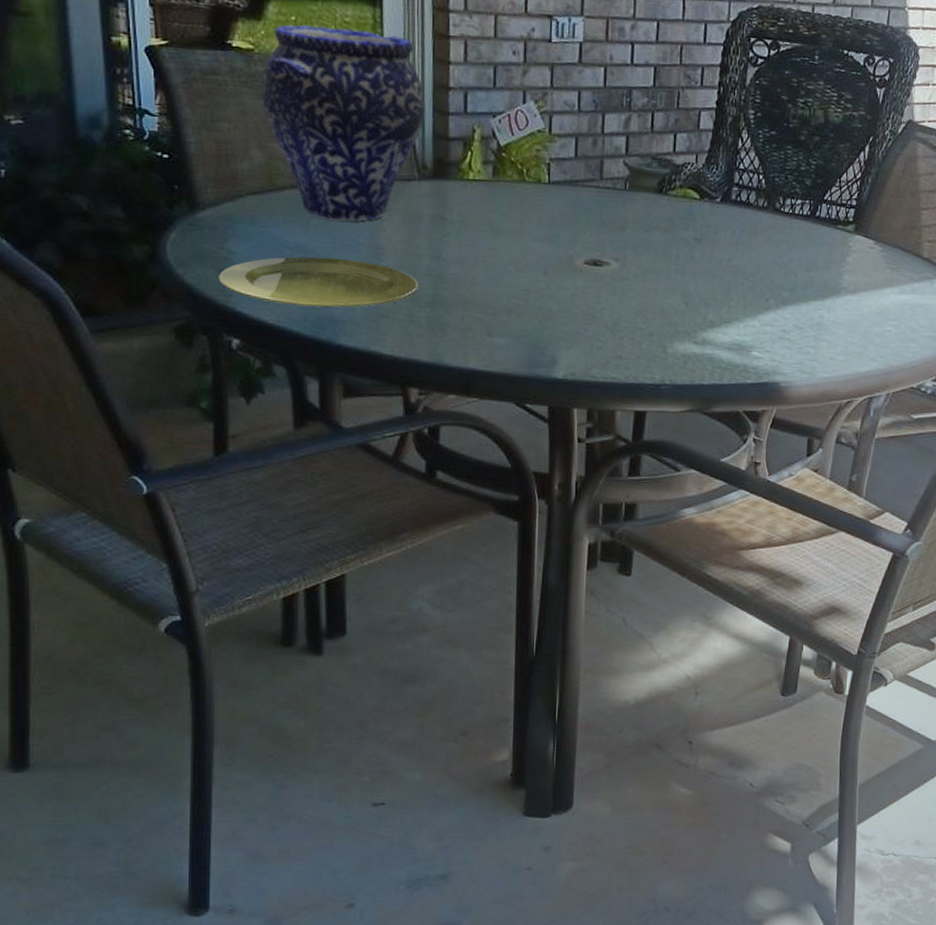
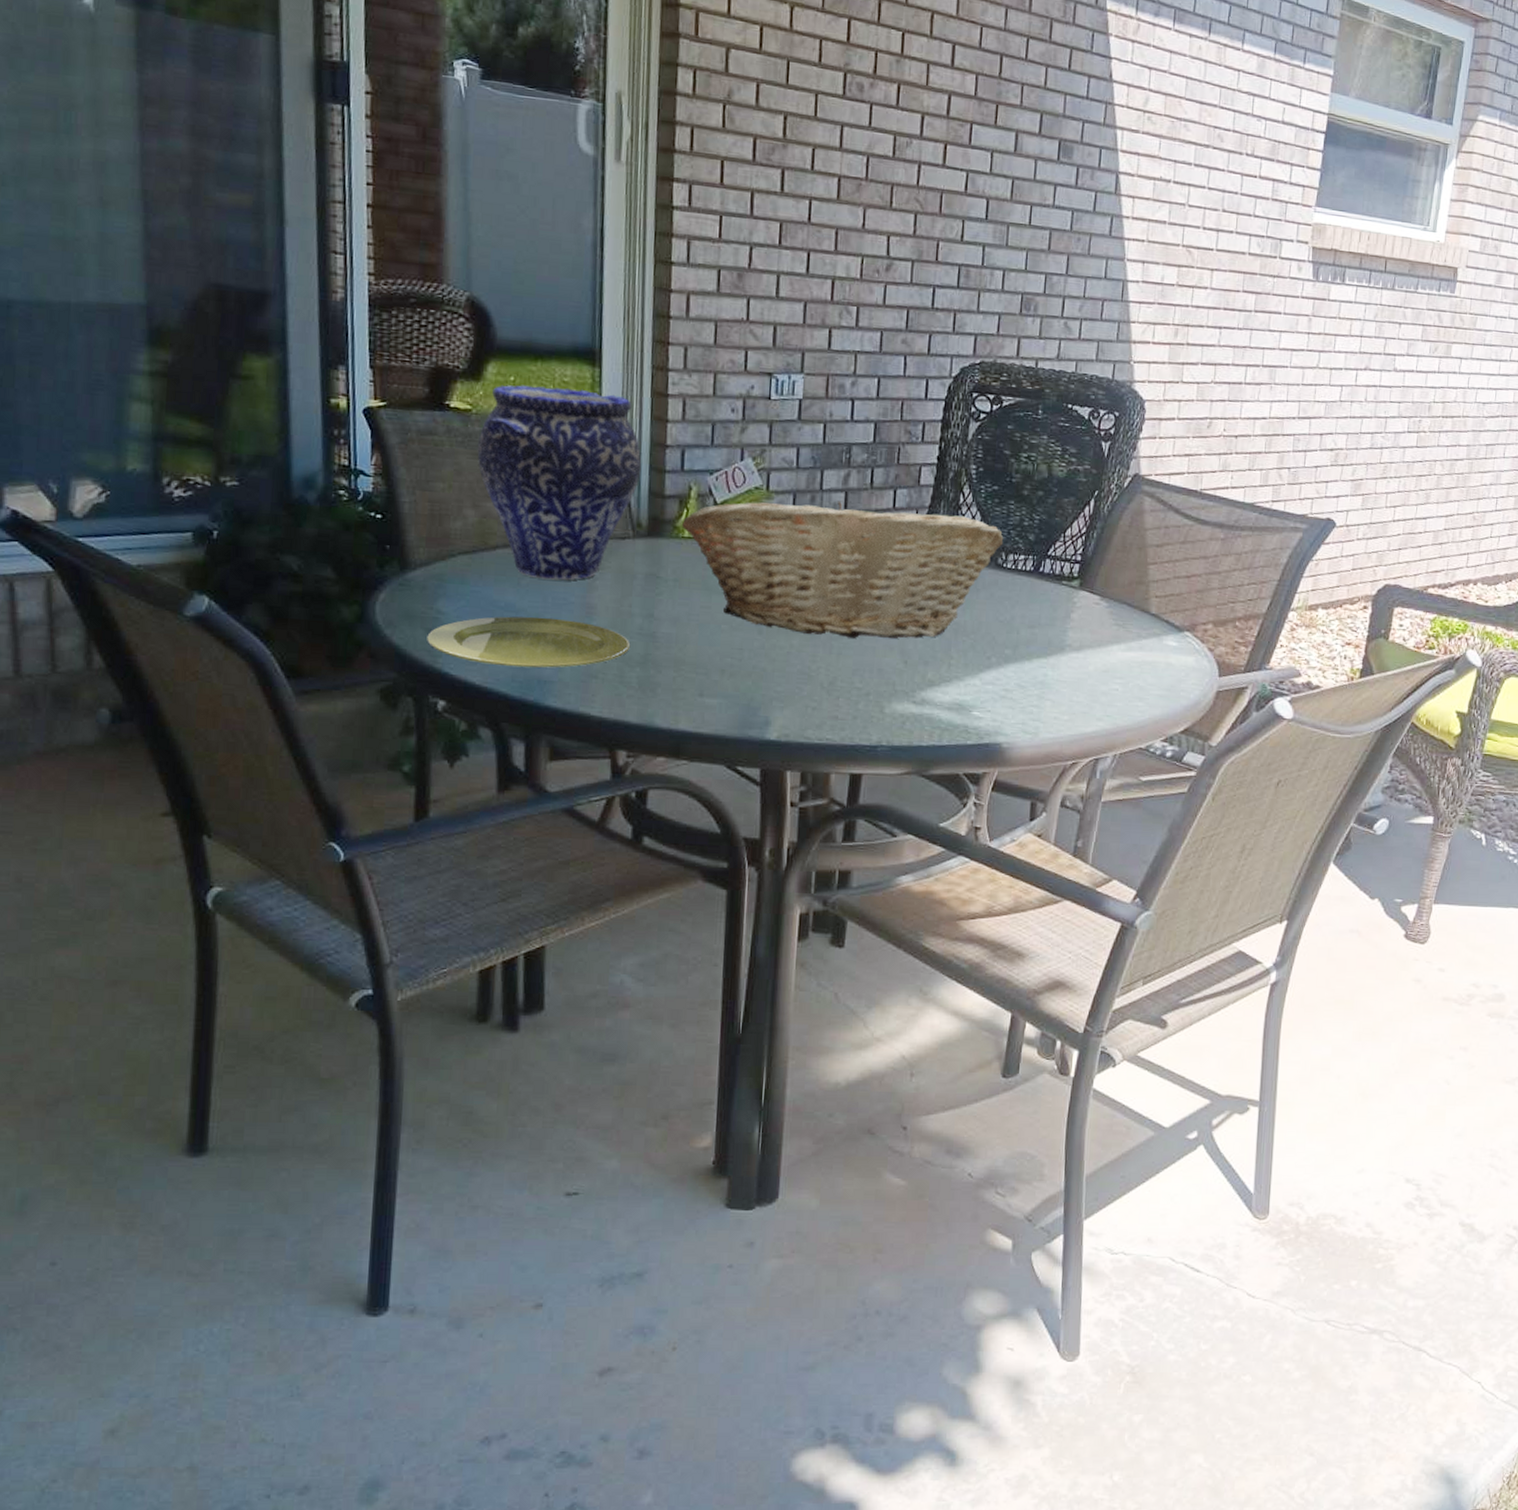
fruit basket: none [465,144,781,281] -> present [681,500,1004,638]

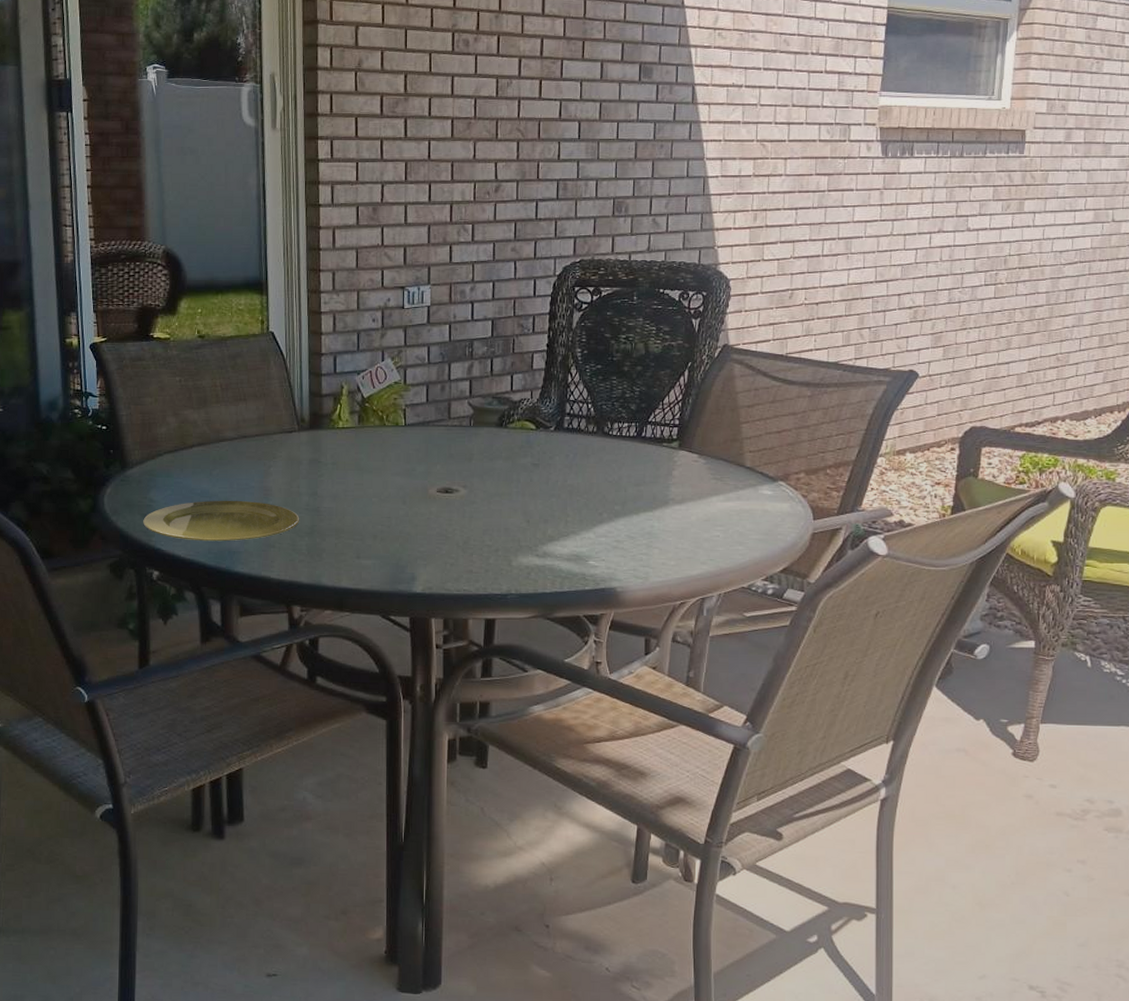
vase: present [477,385,642,580] -> none [175,315,303,469]
fruit basket: present [681,500,1004,638] -> none [336,388,609,503]

